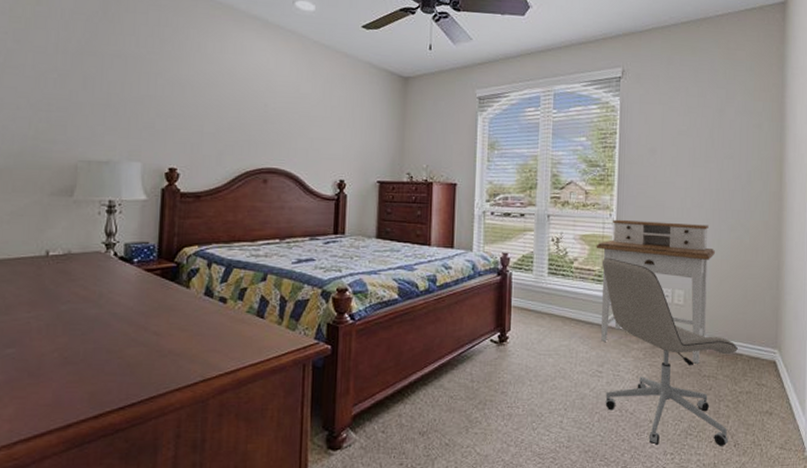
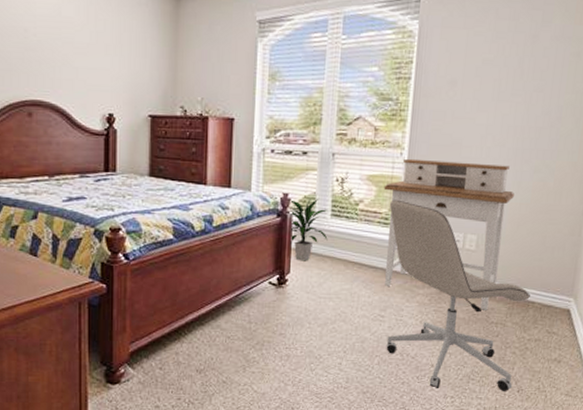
indoor plant: none [508,258,547,319] -> present [289,199,330,261]

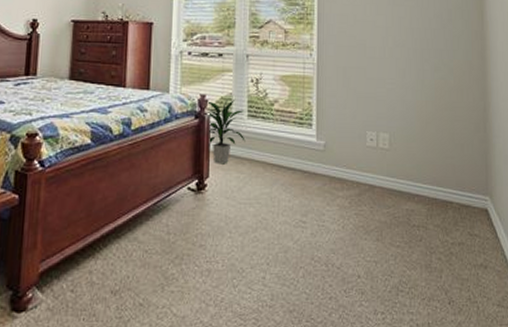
desk: present [383,158,514,310] -> none [297,59,419,212]
office chair: present [386,199,530,391] -> none [303,99,447,304]

